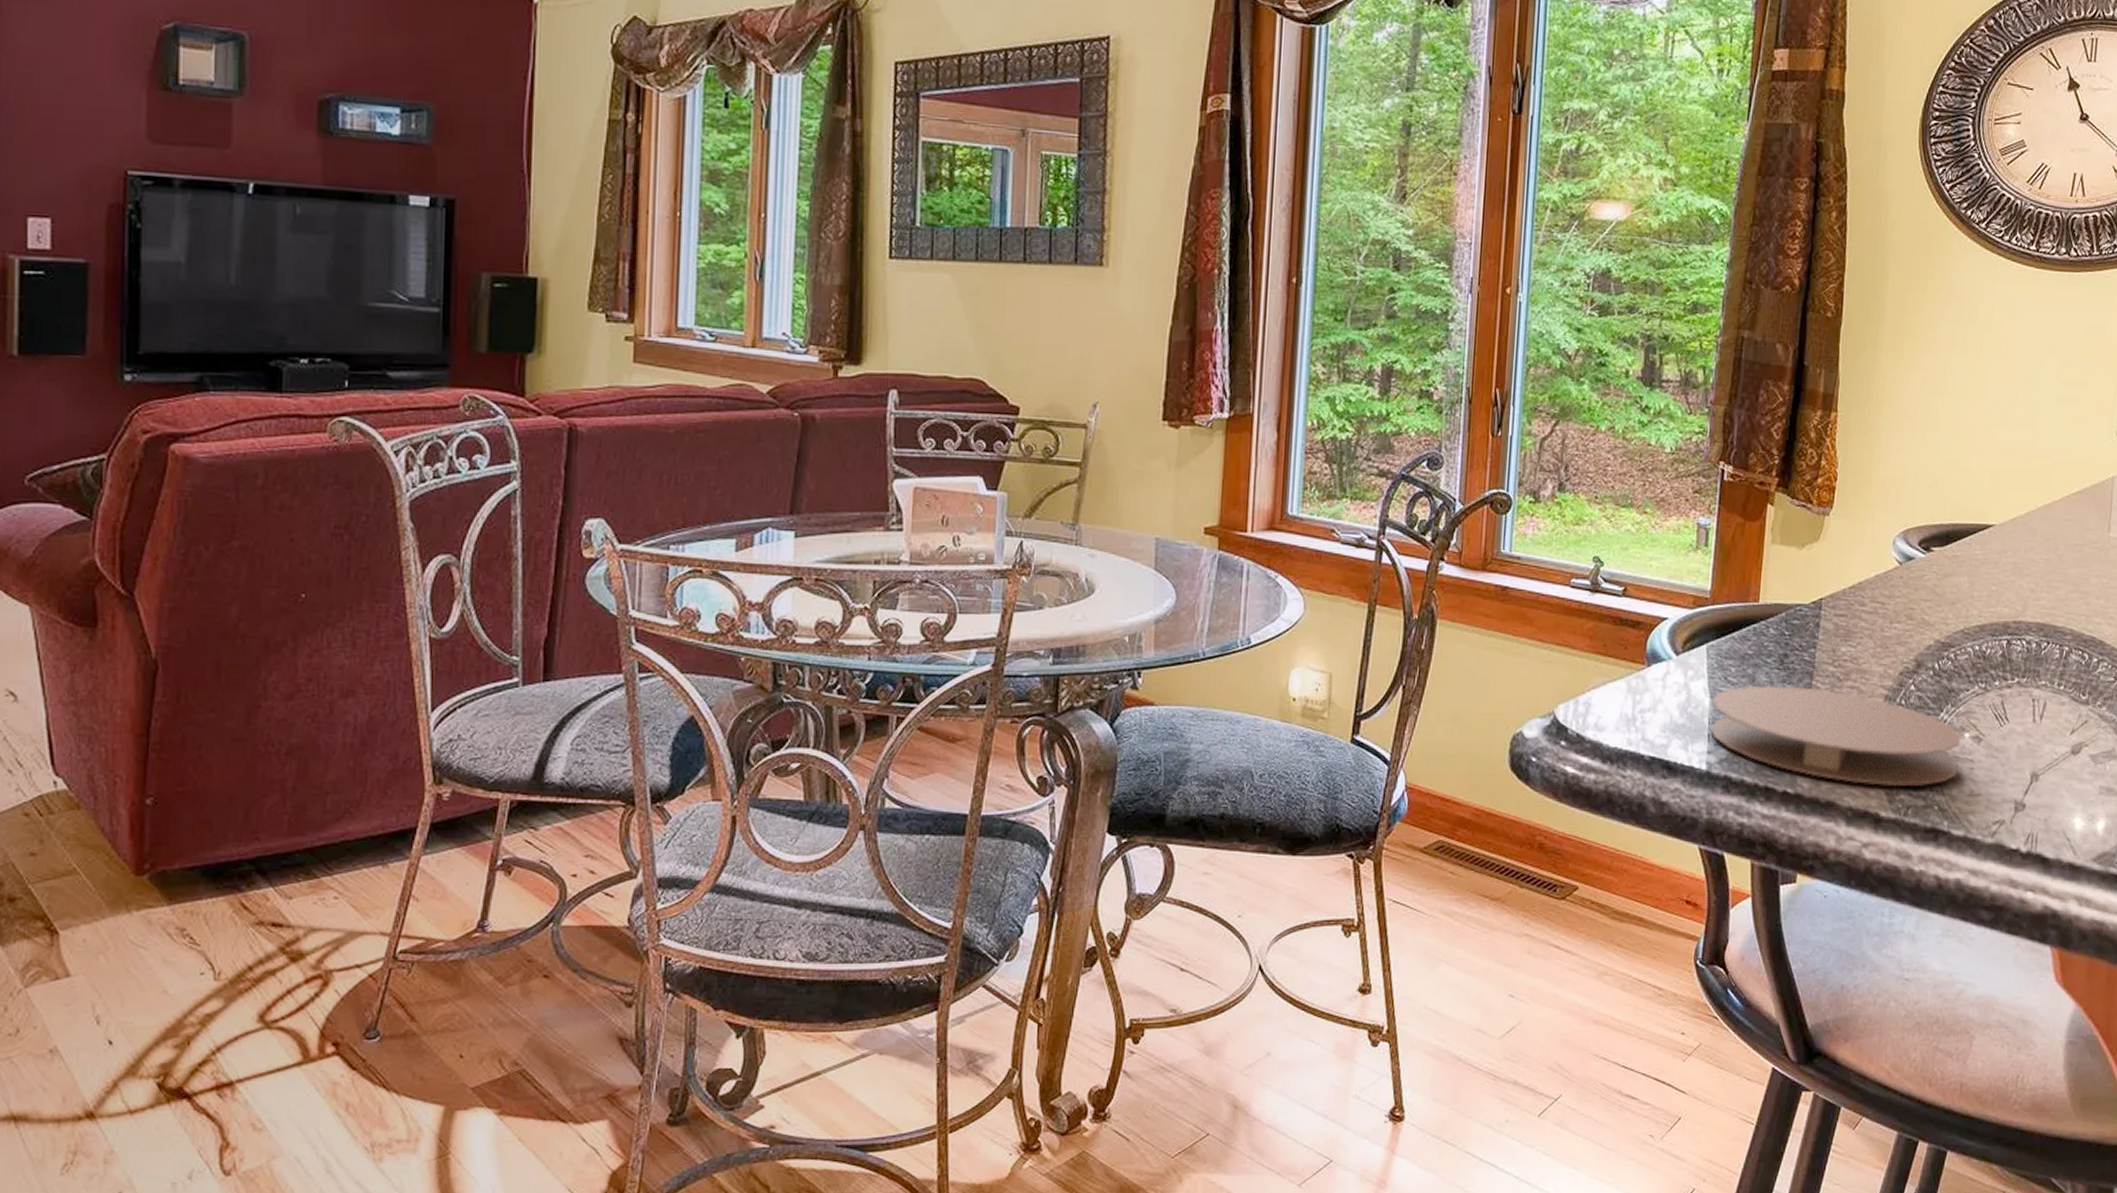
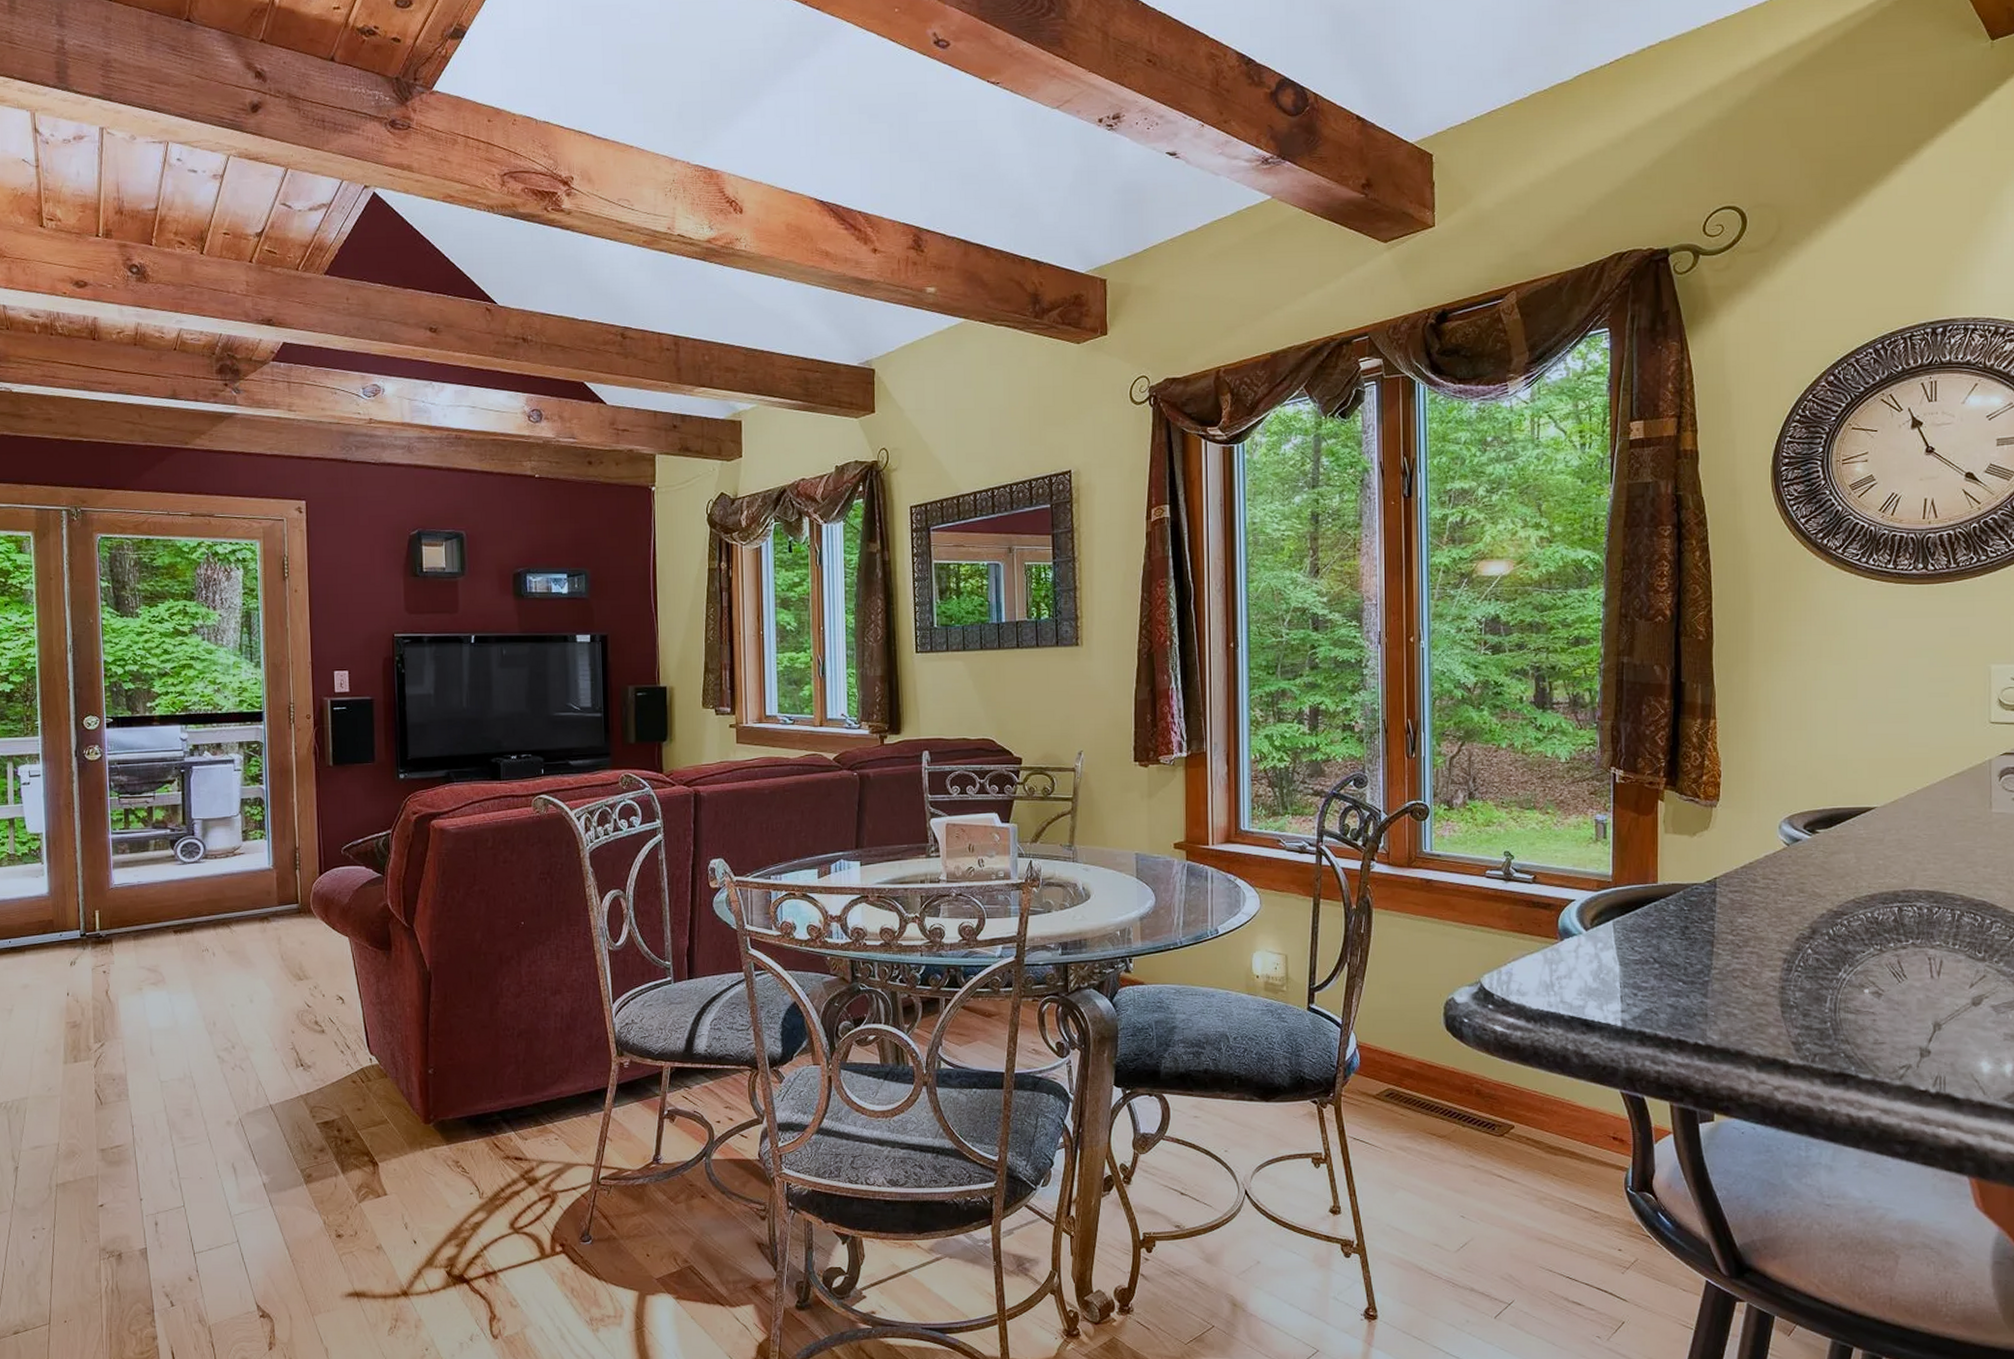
coaster: present [1710,685,1961,787] -> none [1622,953,1861,1038]

